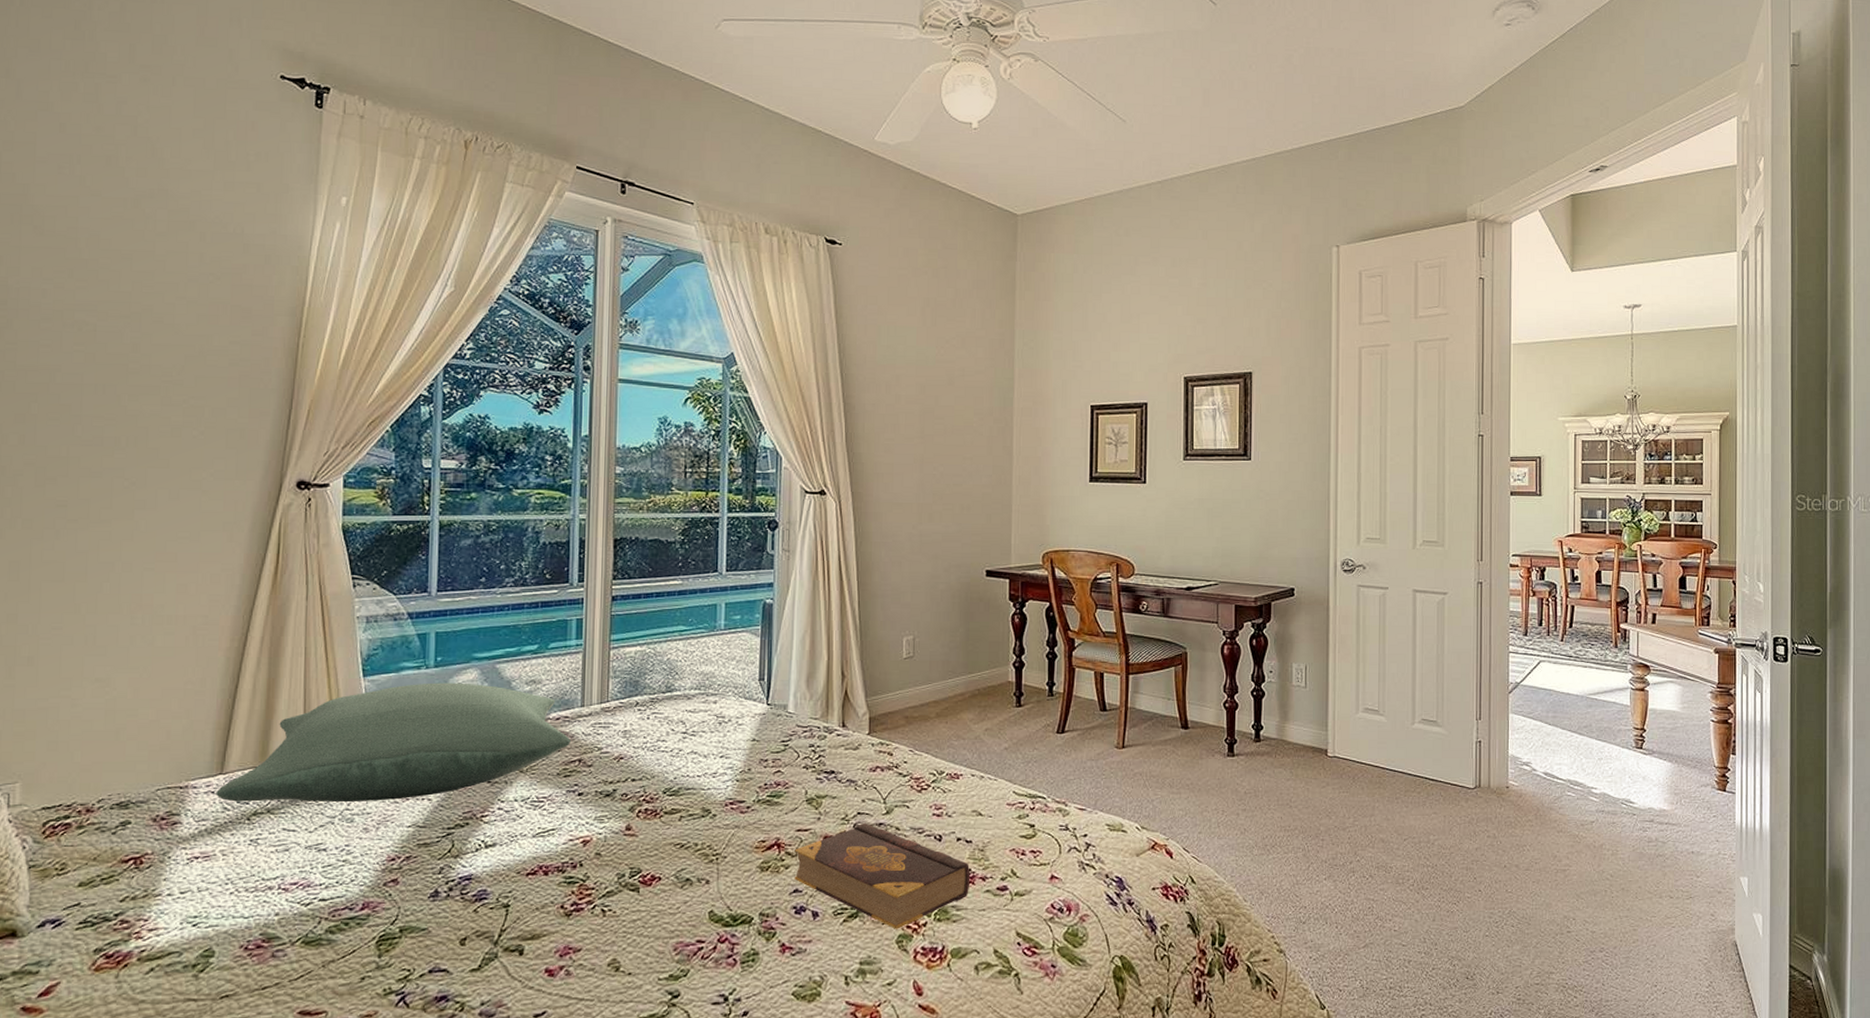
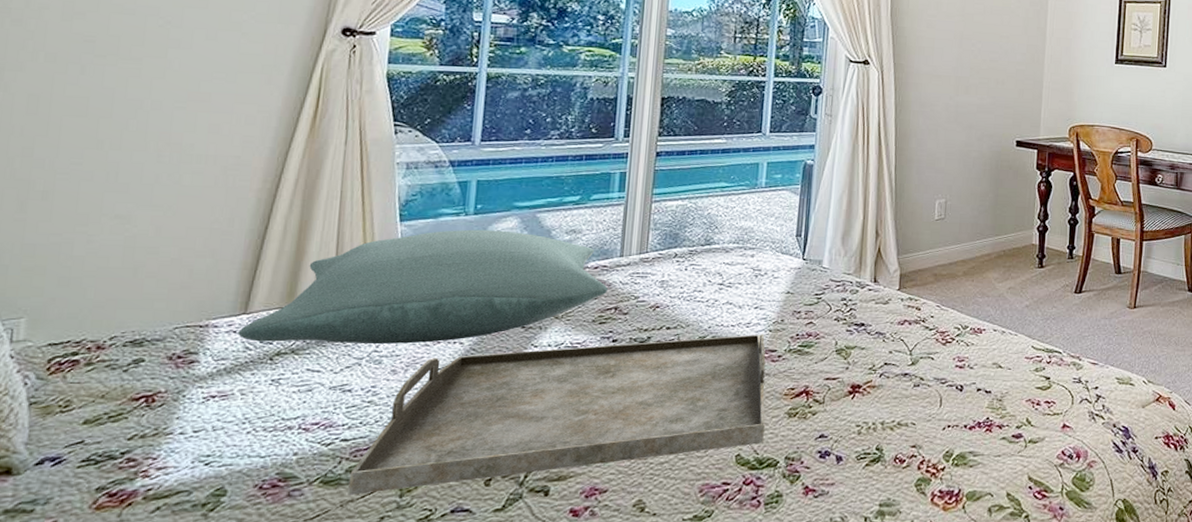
serving tray: none [329,784,737,955] -> present [348,334,766,495]
book: present [794,823,971,929] -> none [820,373,989,473]

